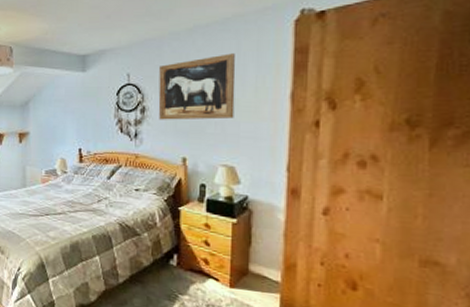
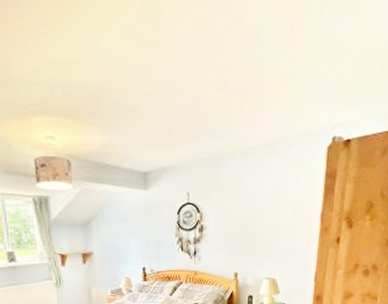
wall art: present [158,53,236,120] -> none [215,176,280,238]

